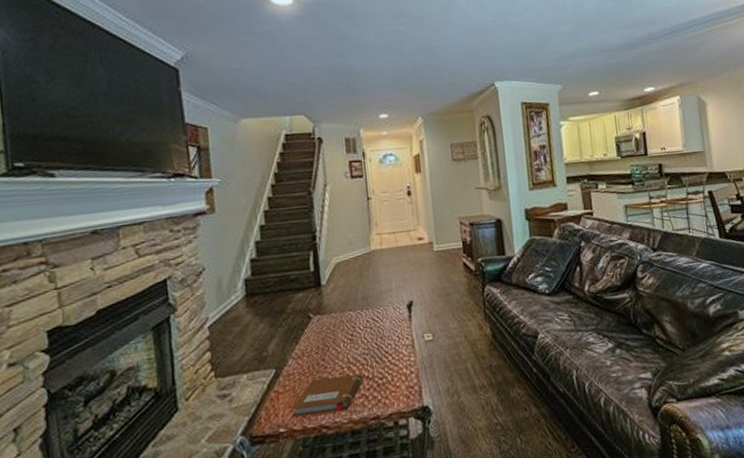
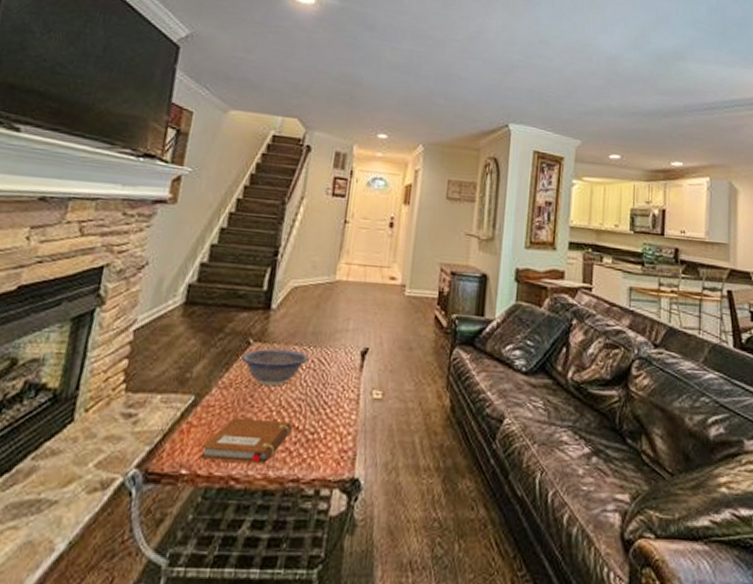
decorative bowl: none [306,315,365,350] -> present [241,348,310,387]

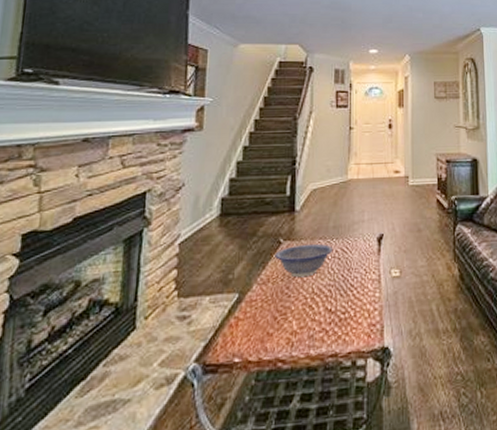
notebook: present [198,417,293,464] -> none [248,306,326,348]

